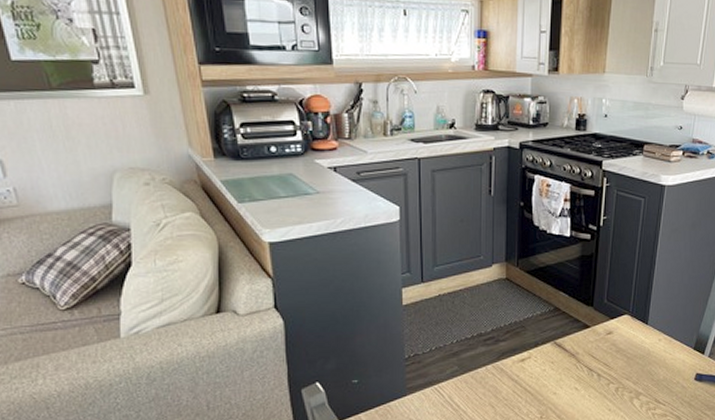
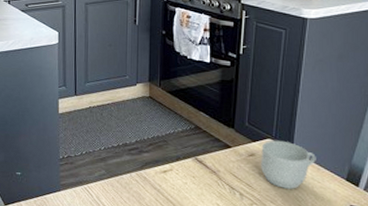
mug: none [618,315,669,364] -> present [261,140,316,189]

